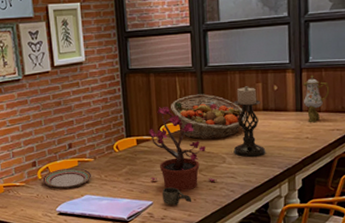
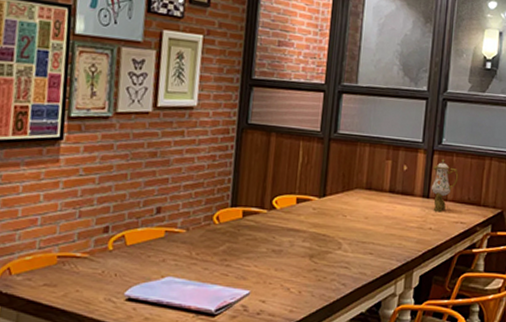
plate: present [43,167,91,188] -> none [114,238,179,265]
potted plant: present [149,107,217,191] -> none [252,174,329,280]
cup: present [162,187,192,206] -> none [262,274,297,298]
fruit basket: present [171,94,246,140] -> none [289,164,371,220]
candle holder: present [233,86,266,158] -> none [351,162,388,246]

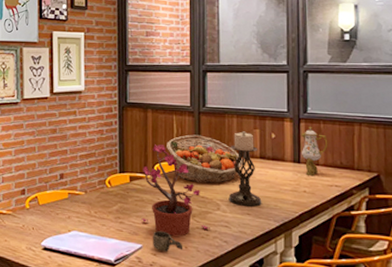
potted plant: none [252,174,329,280] -> present [141,144,210,237]
cup: none [262,274,297,298] -> present [153,231,183,252]
fruit basket: none [289,164,371,220] -> present [167,135,243,184]
candle holder: none [351,162,388,246] -> present [228,131,262,208]

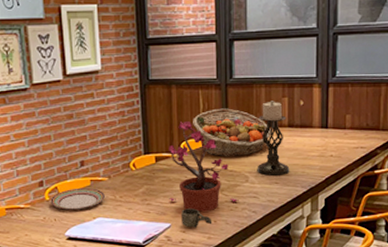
plate: none [30,199,80,221] -> present [50,187,105,210]
teapot: present [301,126,328,177] -> none [328,90,355,141]

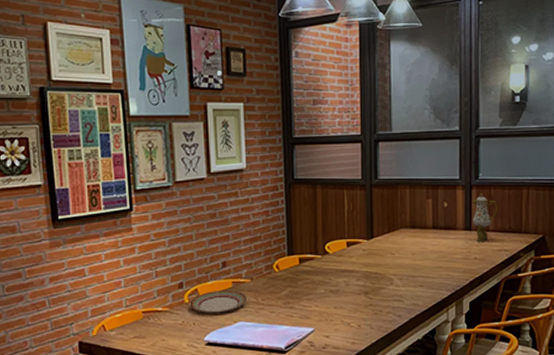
potted plant: present [169,121,239,212] -> none [312,222,383,316]
cup: present [181,208,212,228] -> none [325,312,357,333]
fruit basket: present [193,108,271,157] -> none [337,209,415,259]
candle holder: present [257,101,290,177] -> none [401,202,434,279]
teapot: none [328,90,355,141] -> present [472,192,498,243]

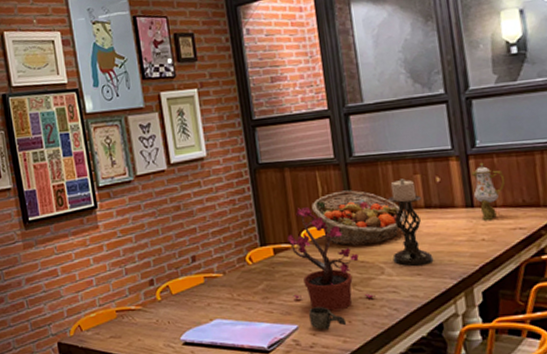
plate: present [190,289,246,313] -> none [162,285,221,311]
potted plant: none [312,222,383,316] -> present [287,207,376,311]
cup: none [325,312,357,333] -> present [309,307,347,330]
fruit basket: none [337,209,415,259] -> present [312,190,405,246]
candle holder: none [401,202,434,279] -> present [388,179,434,267]

